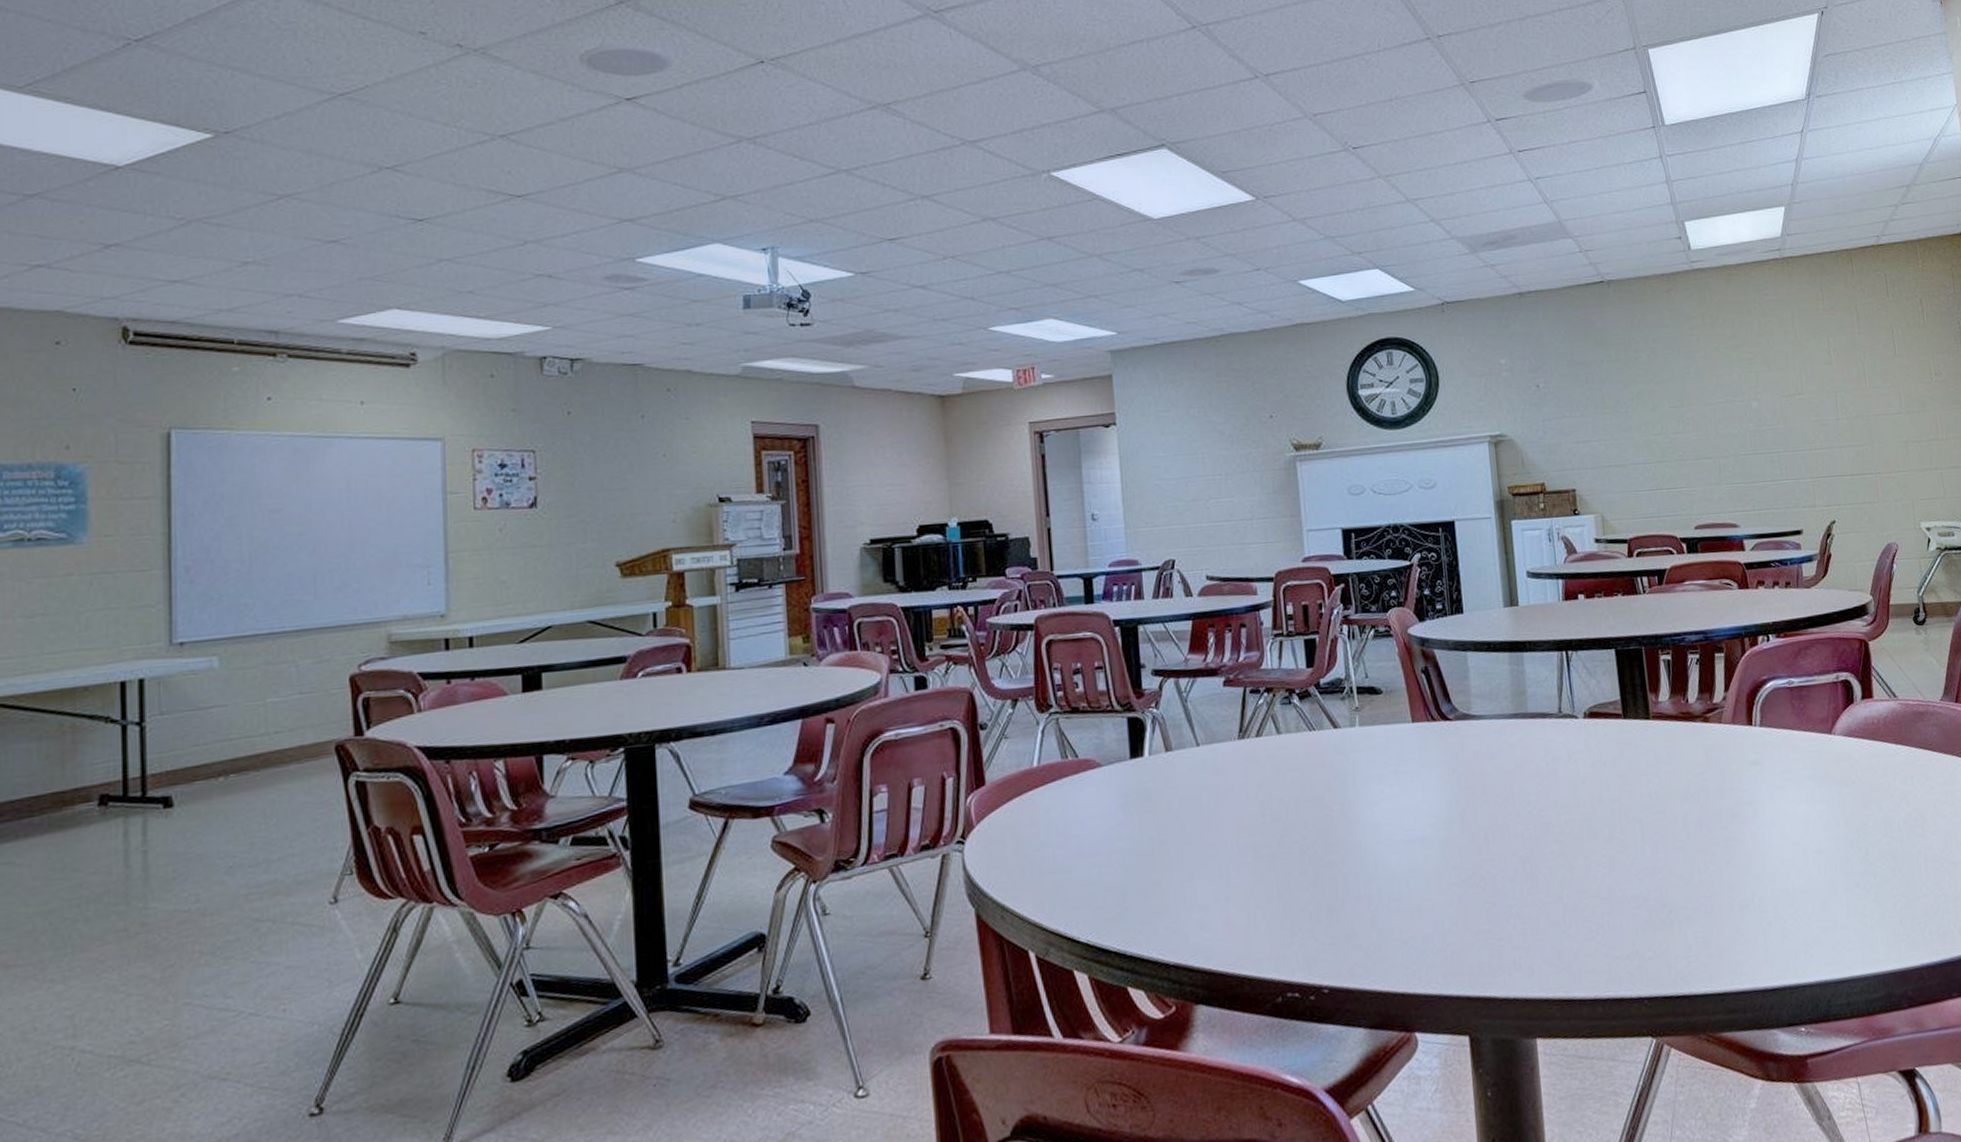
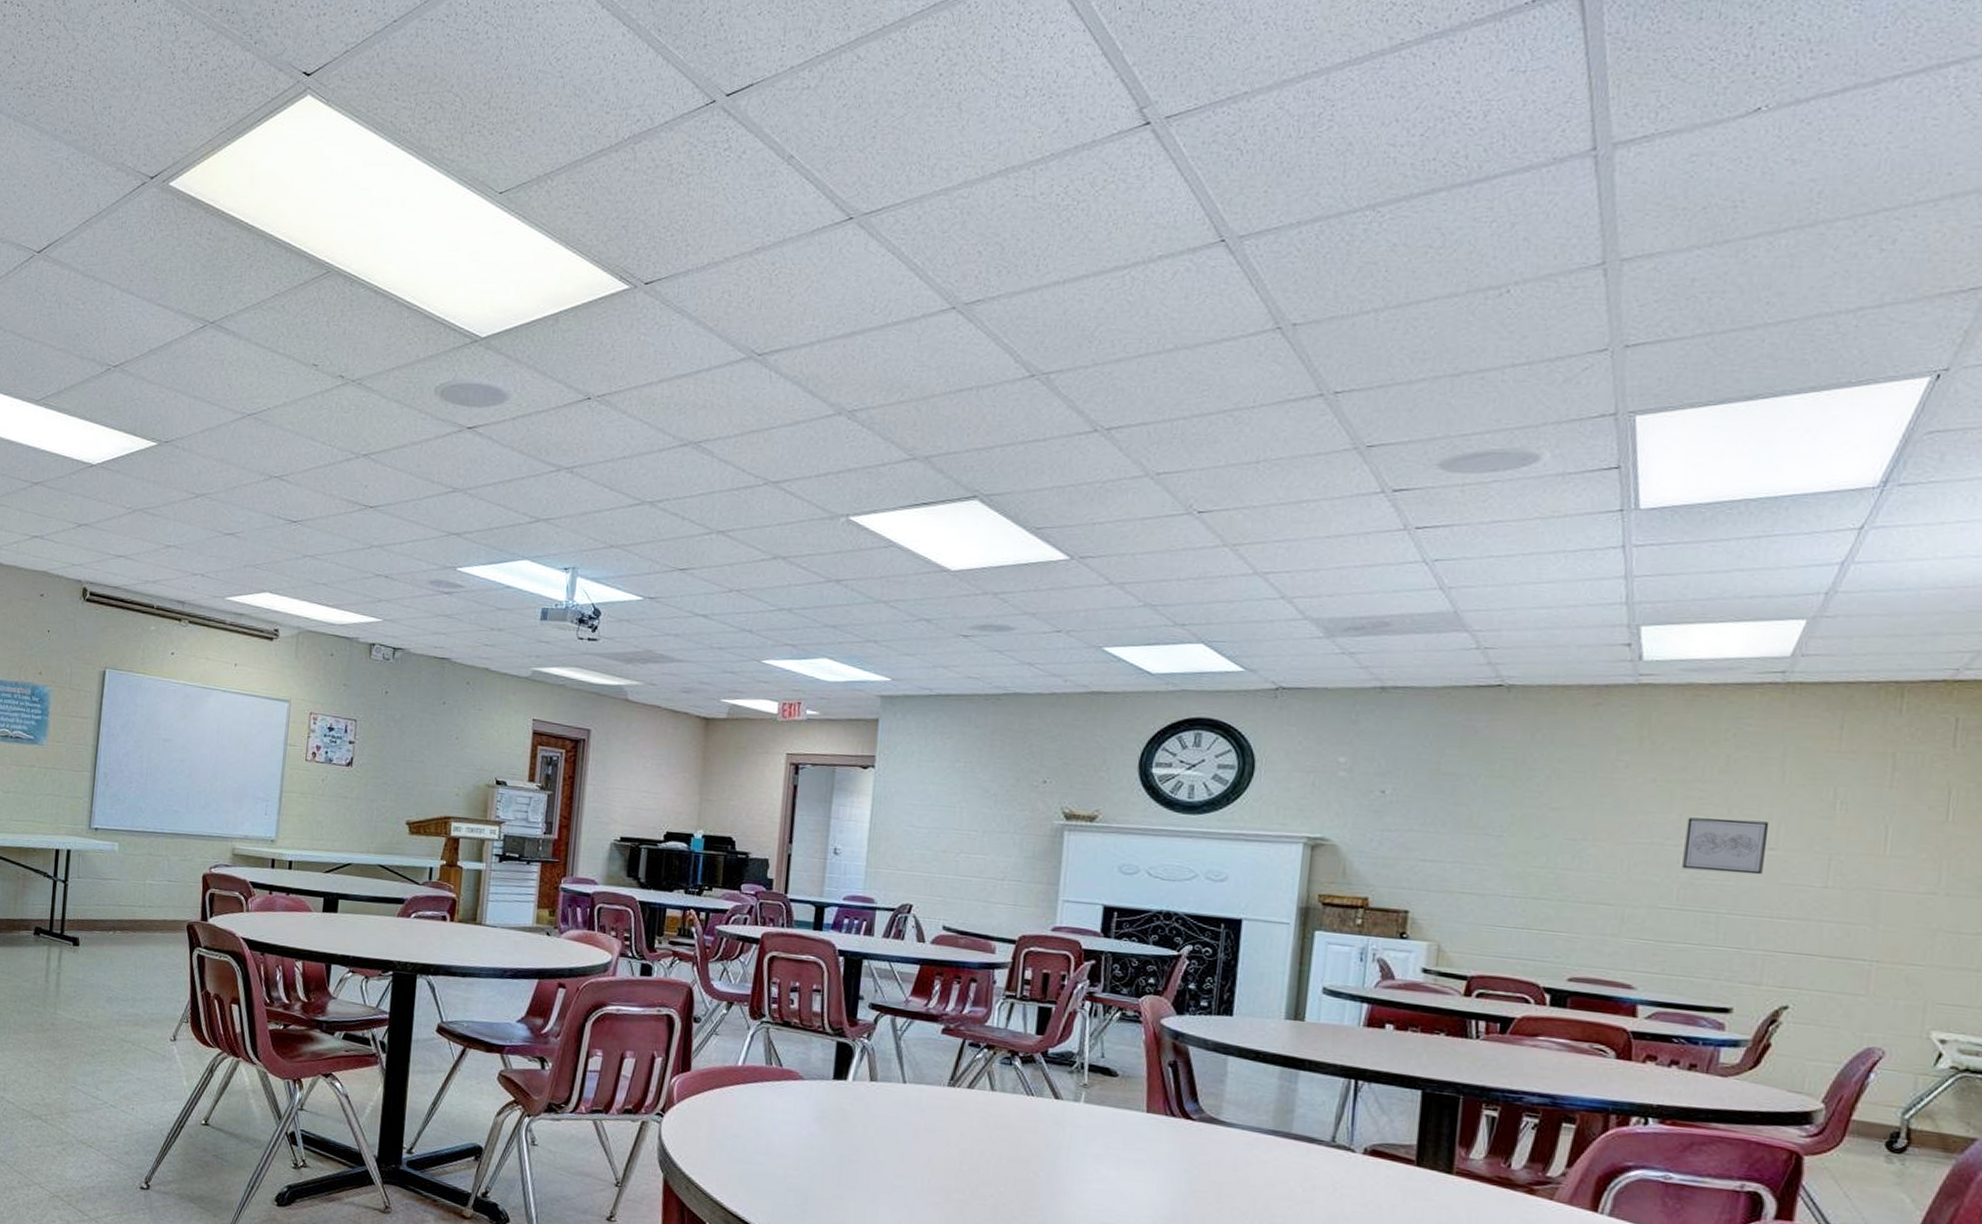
wall art: none [1744,372,1799,419] -> present [1682,817,1770,875]

